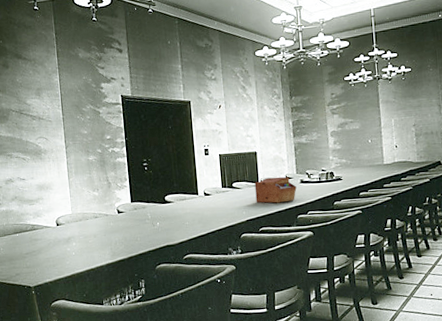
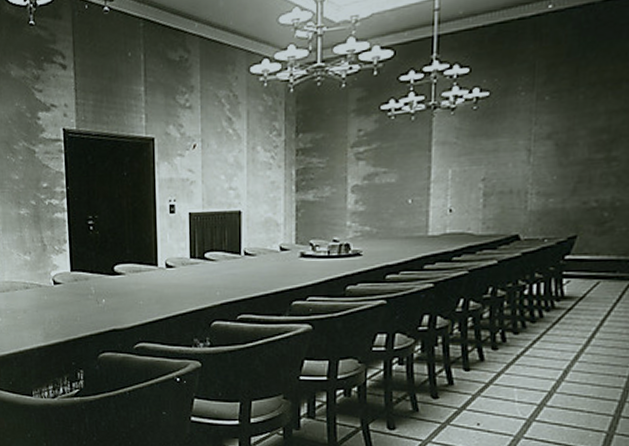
sewing box: present [254,176,297,204] -> none [235,247,294,283]

